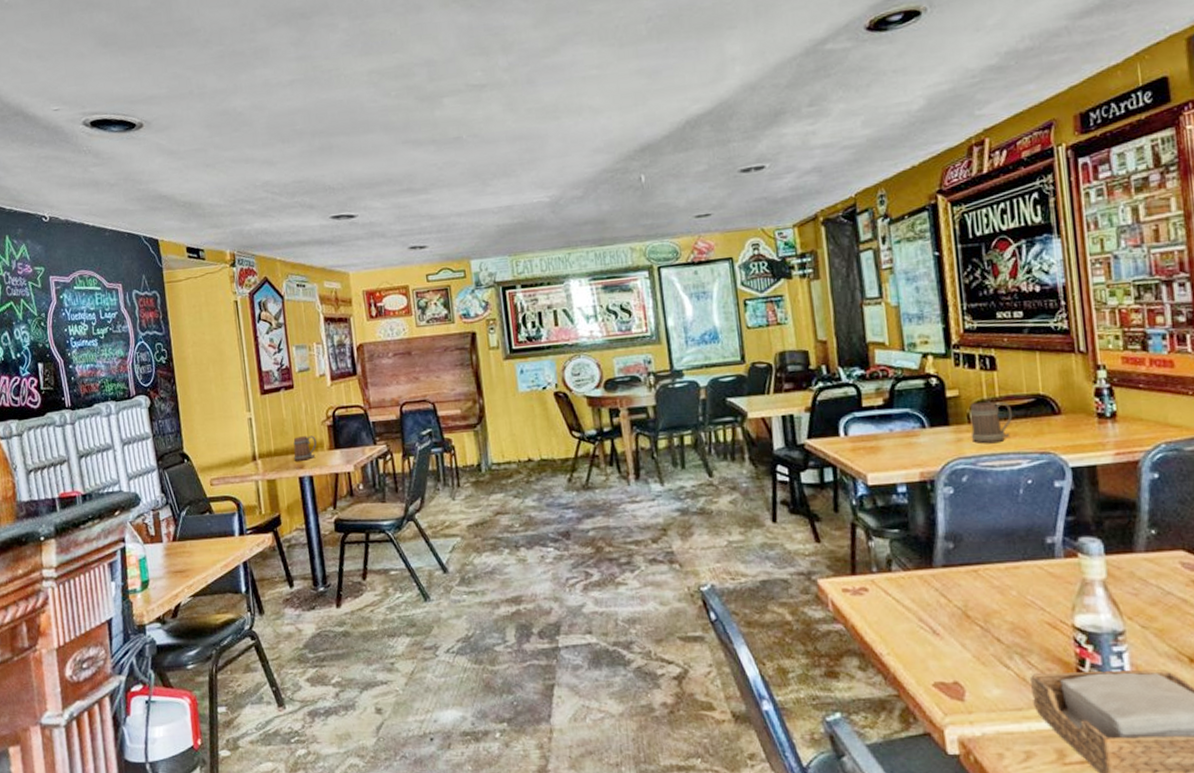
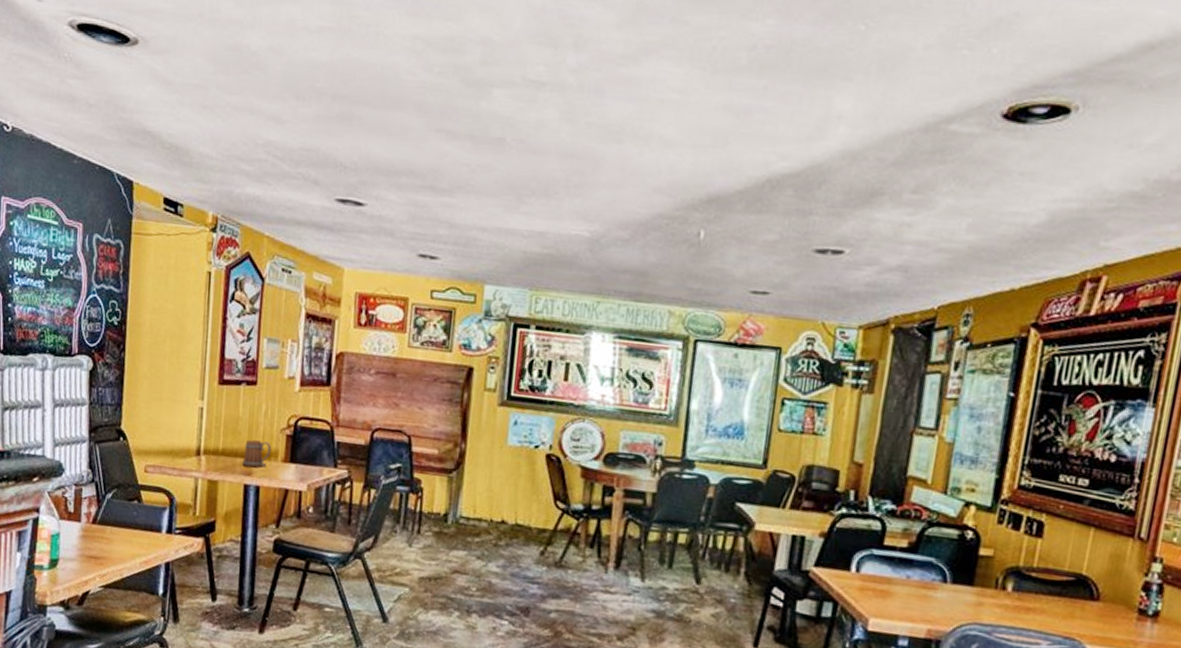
beer mug: present [970,402,1013,445] -> none [993,568,1047,617]

